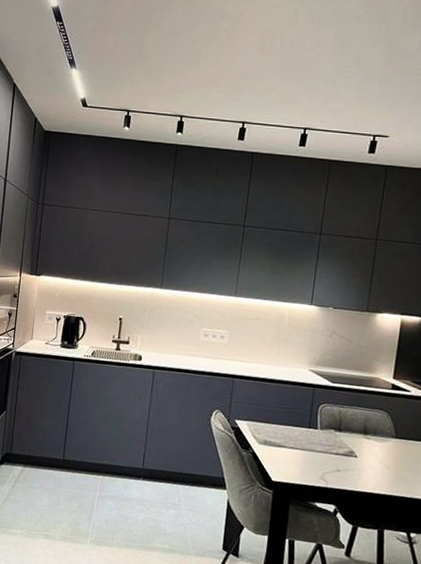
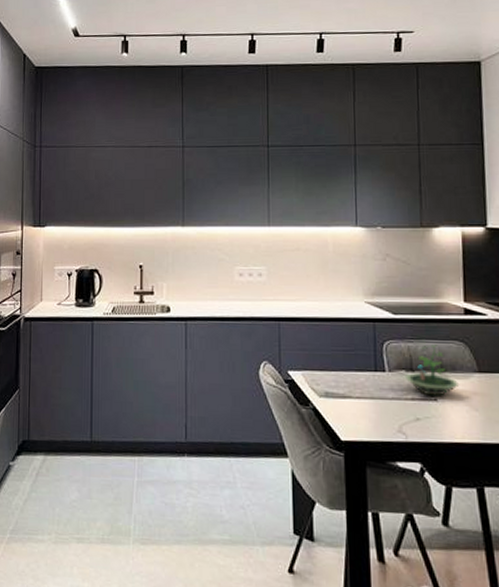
terrarium: none [333,411,378,454] -> present [404,345,460,397]

